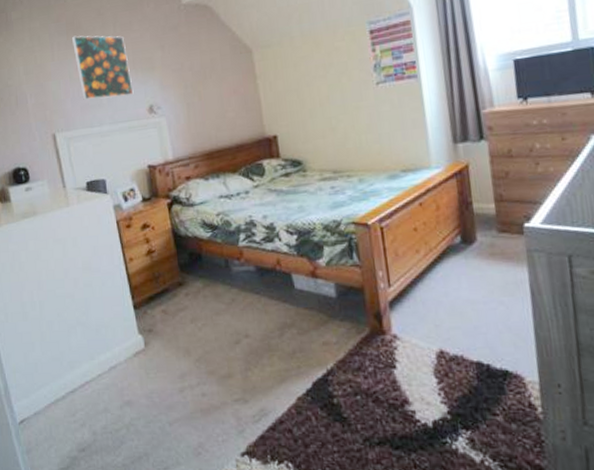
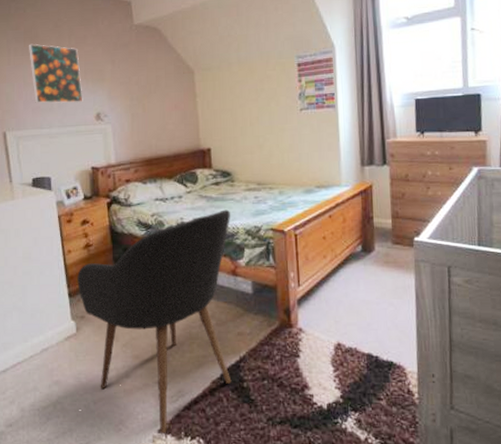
armchair: none [141,203,320,459] -> present [77,209,232,435]

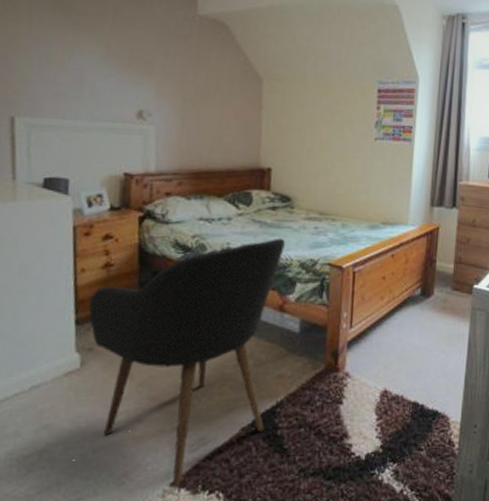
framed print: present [28,43,83,104] -> none [58,14,124,96]

